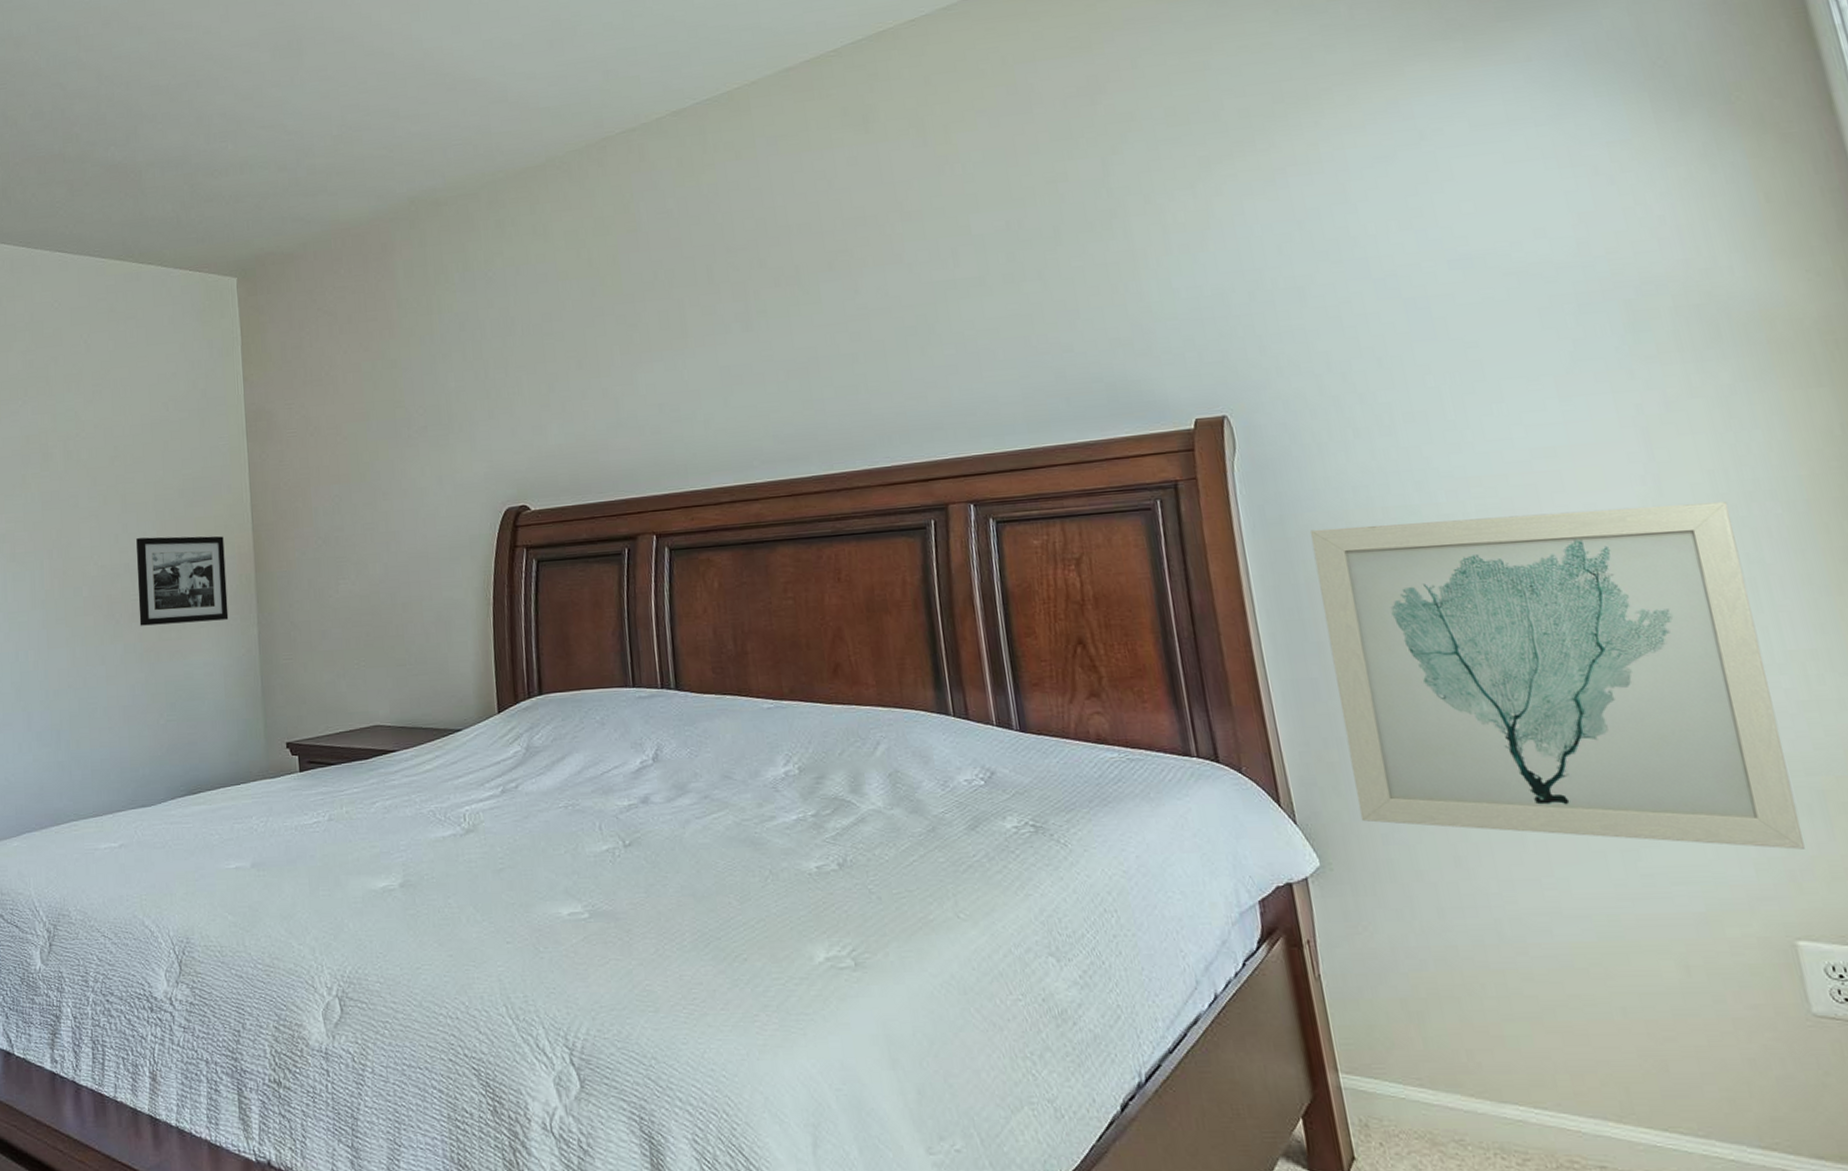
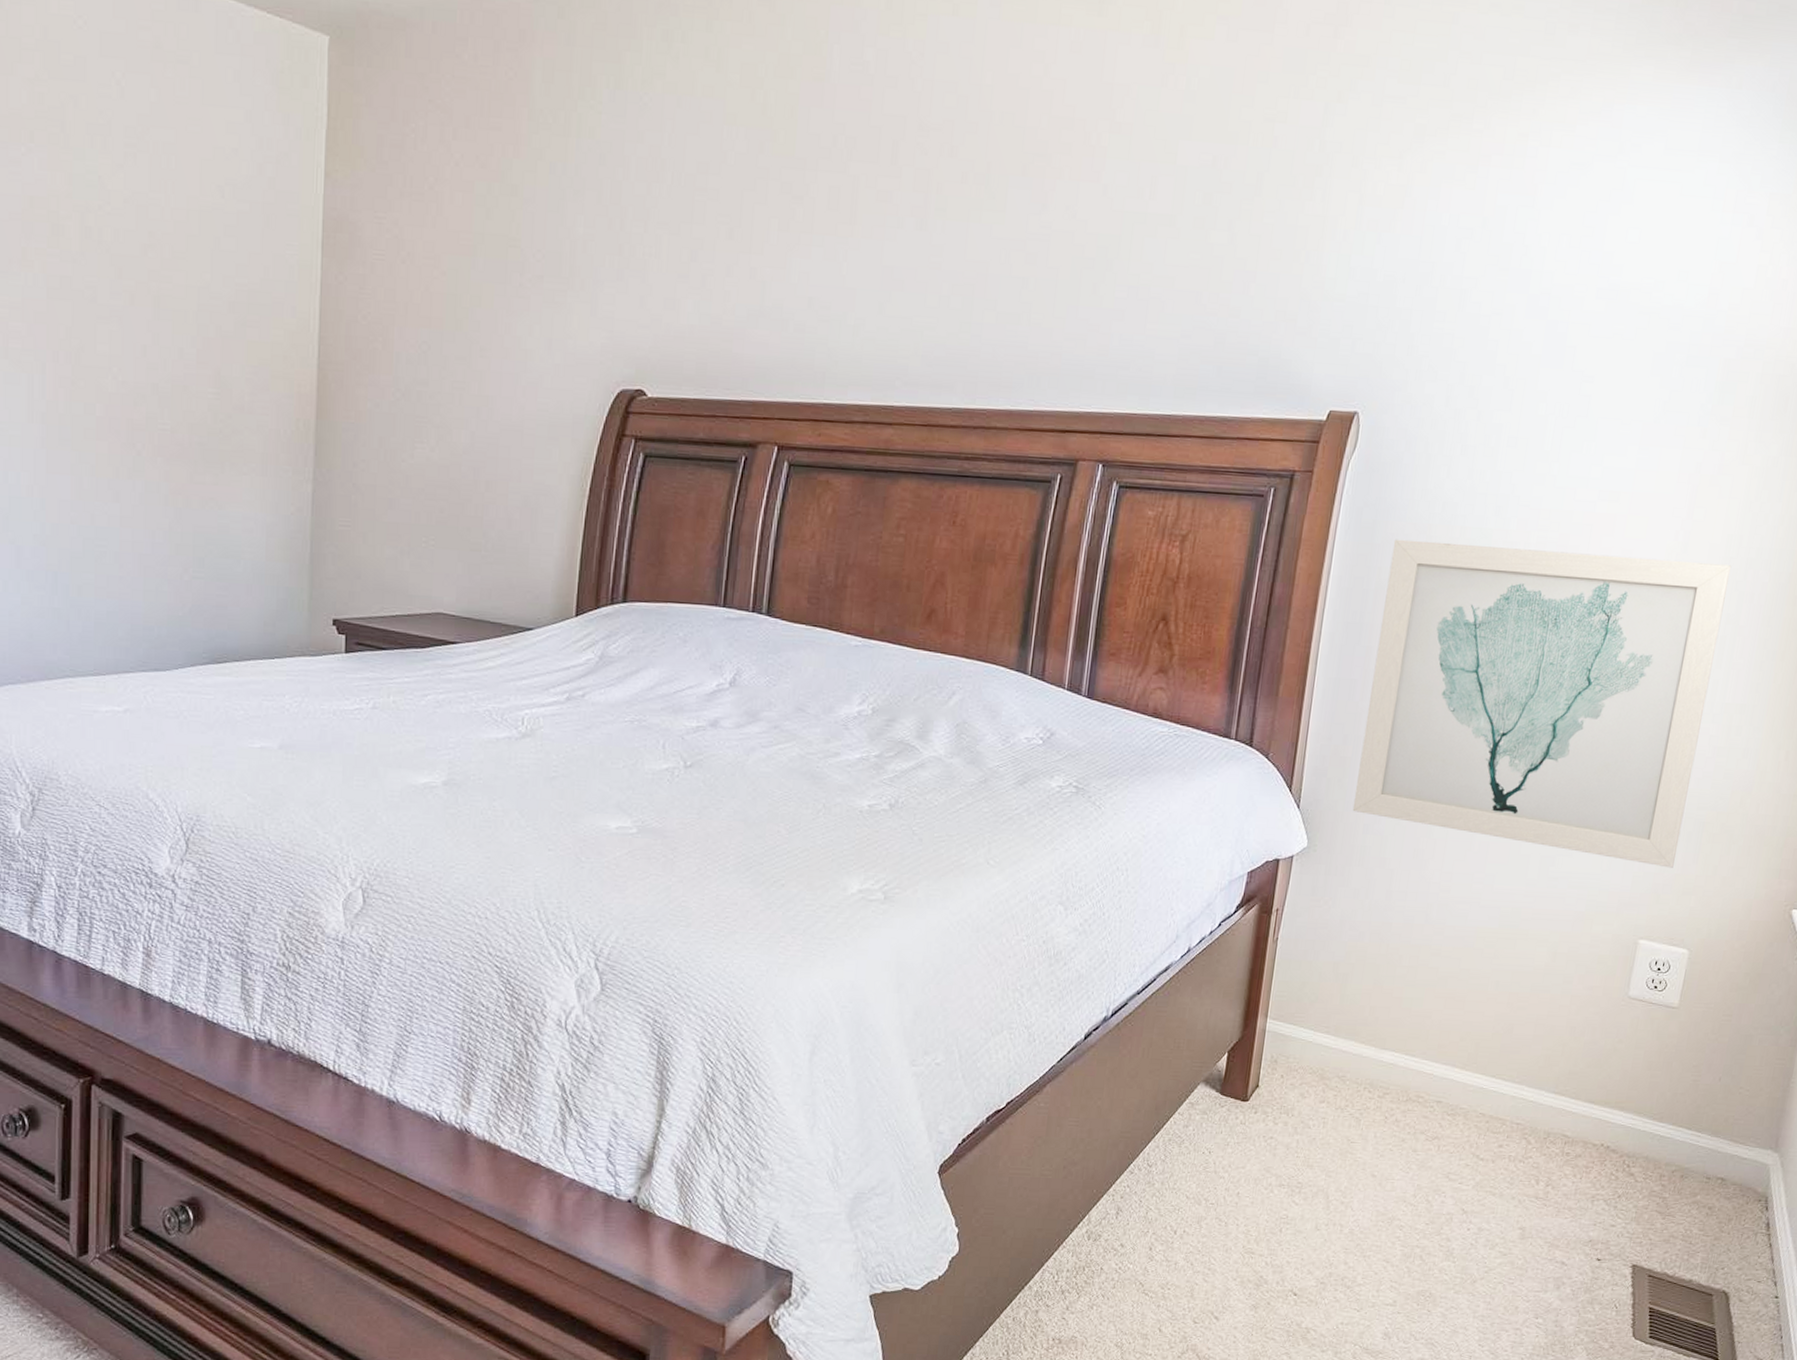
picture frame: present [136,536,229,626] -> none [167,354,281,470]

